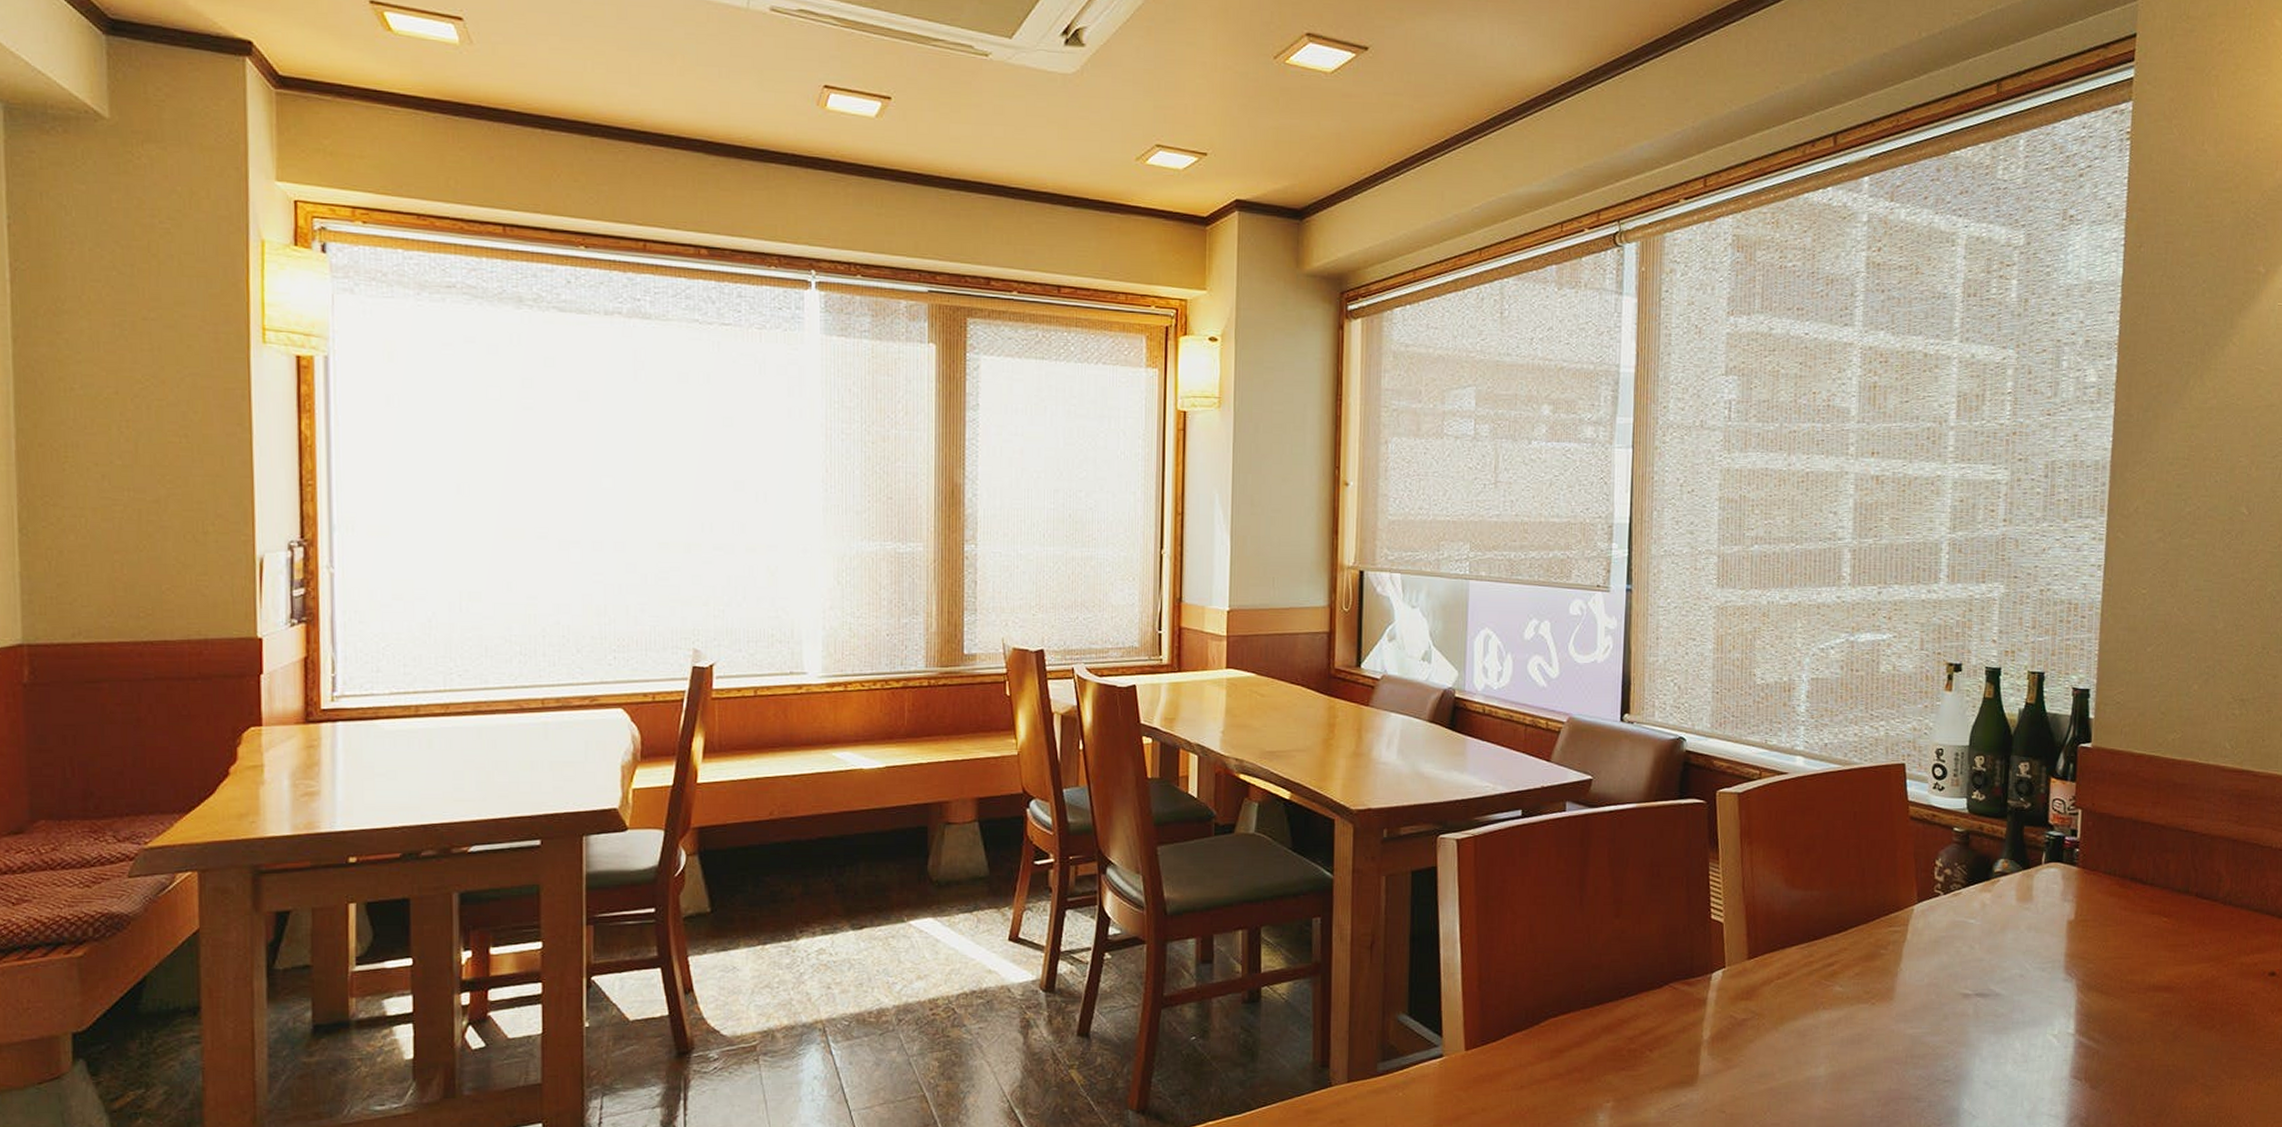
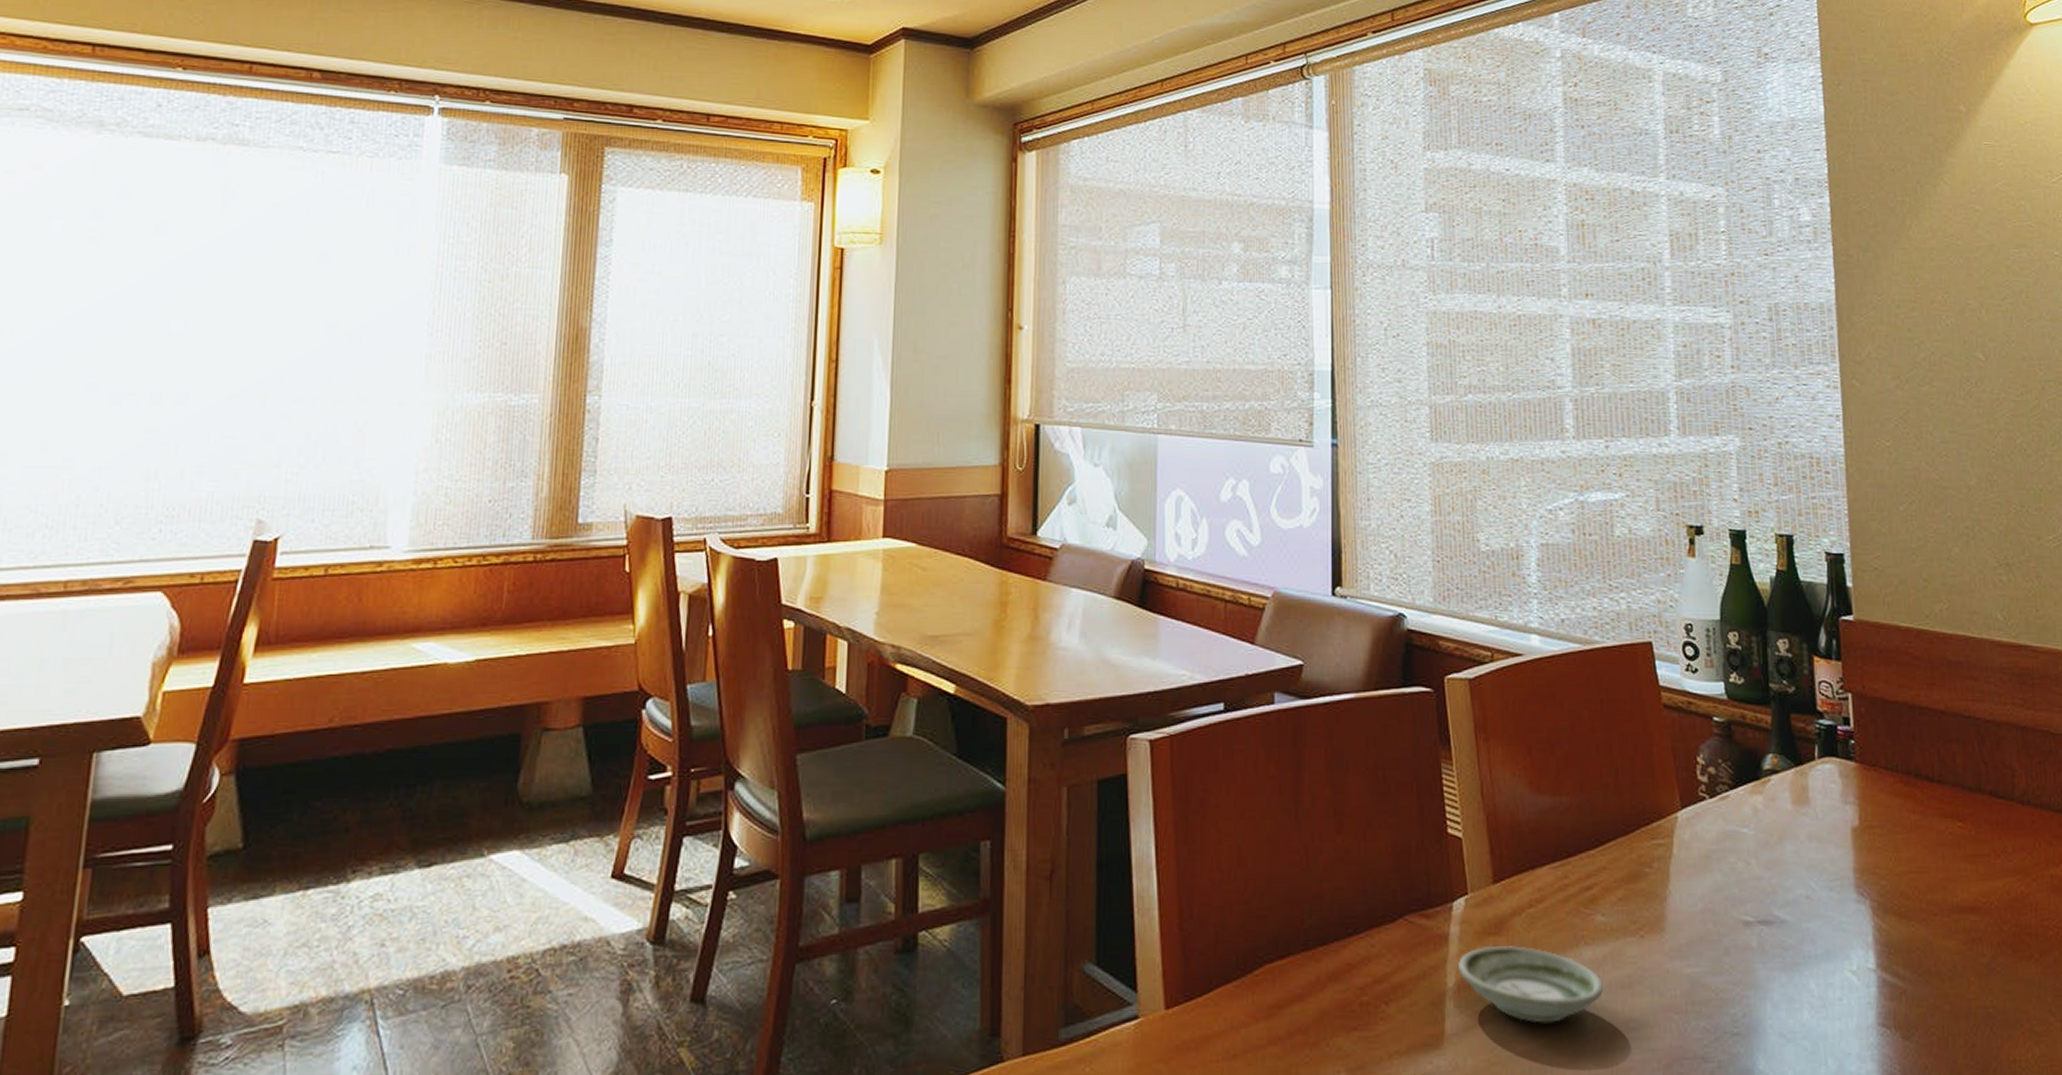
saucer: none [1712,1008,1837,1069] -> present [1457,945,1604,1024]

